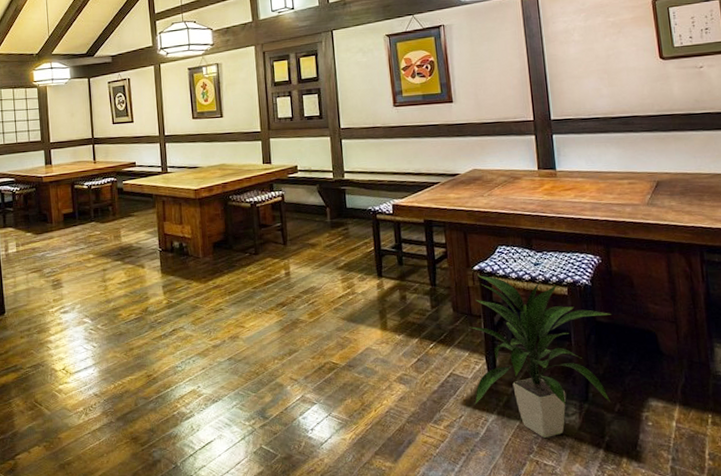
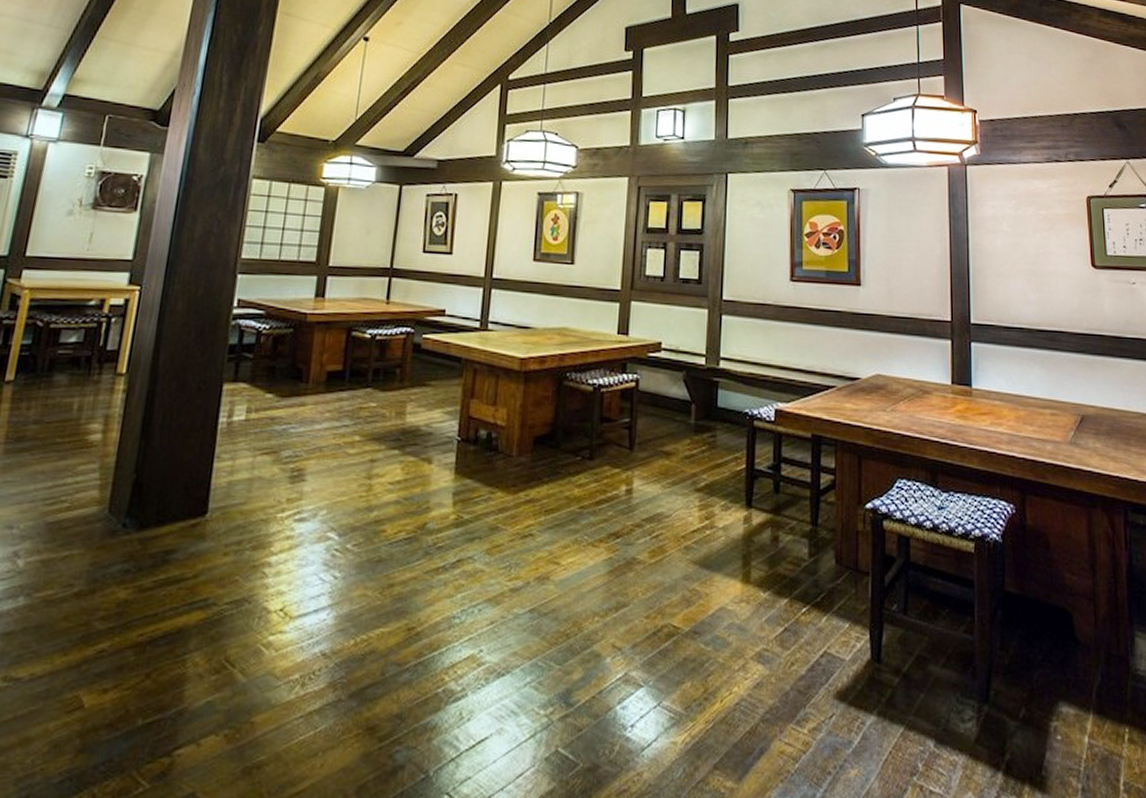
indoor plant: present [469,275,611,438] -> none [852,516,1022,752]

